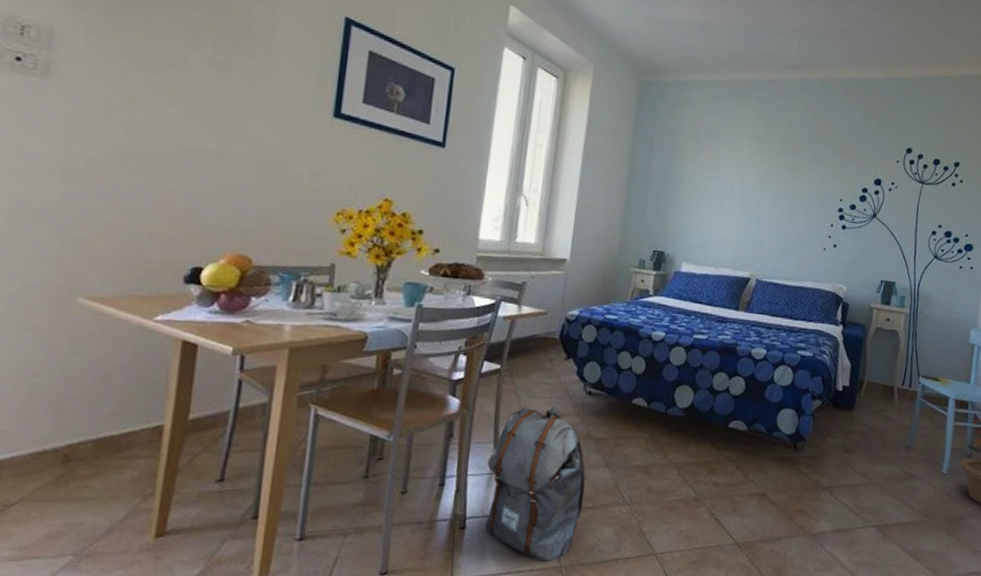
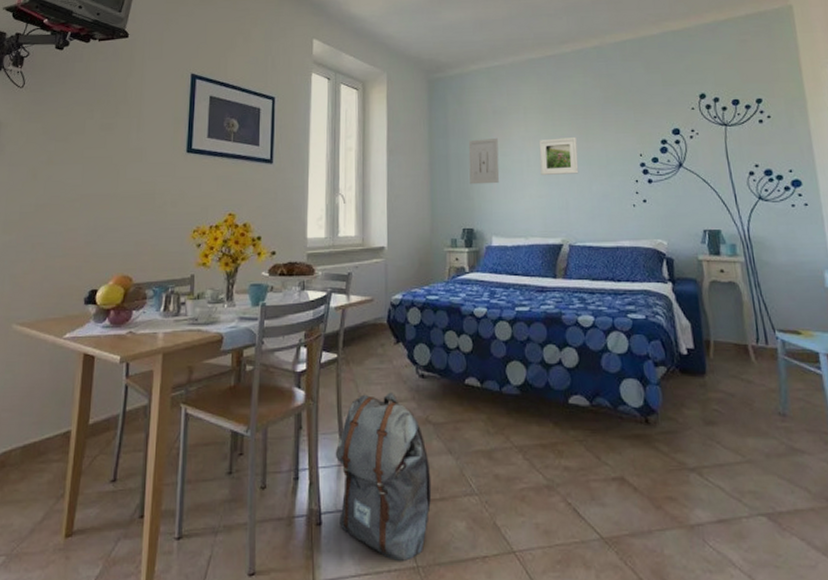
wall art: none [668,157,705,208] -> present [468,137,500,185]
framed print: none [742,169,784,210] -> present [539,138,579,175]

